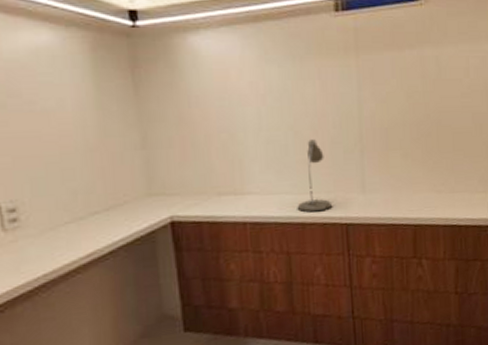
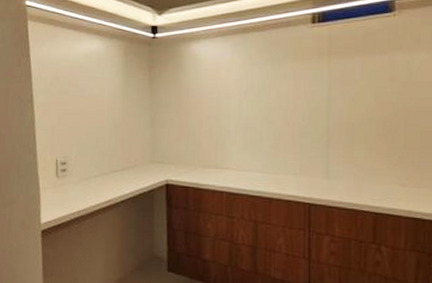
desk lamp: present [297,139,333,212] -> none [266,129,298,190]

